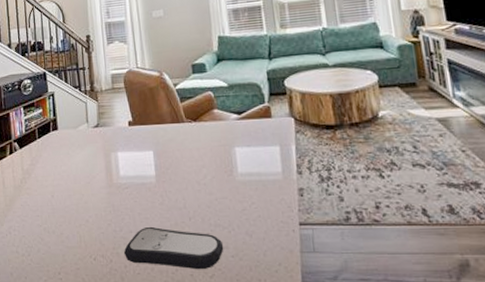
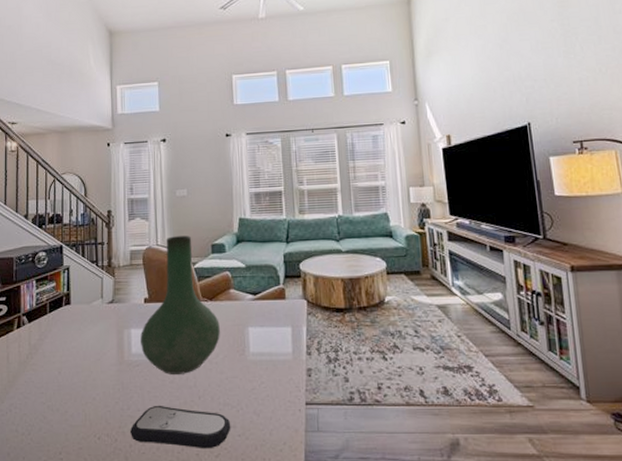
vase: none [127,57,207,196] -> present [141,236,221,374]

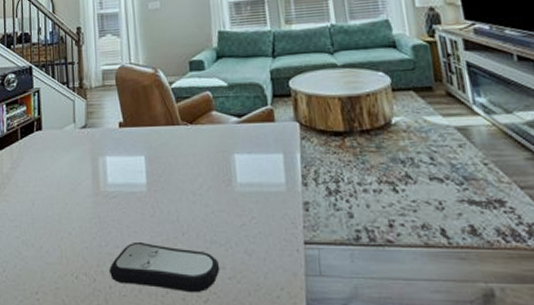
vase: present [141,236,221,374] -> none [116,52,204,207]

